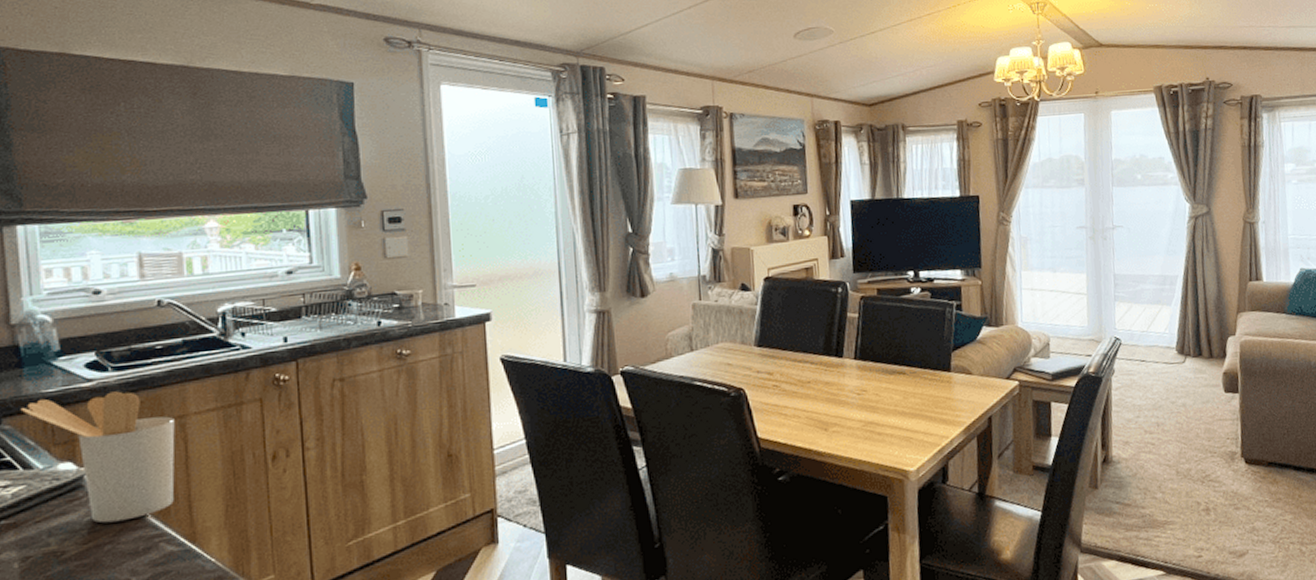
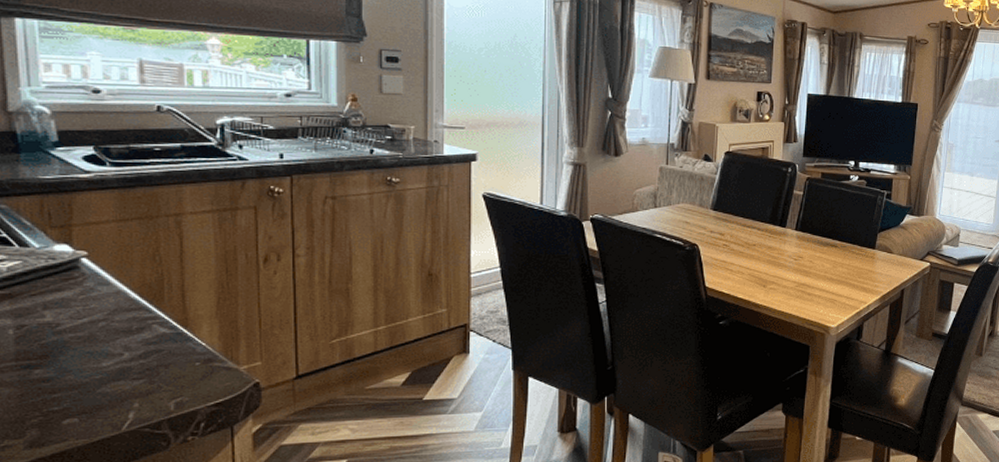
utensil holder: present [20,391,175,523] -> none [17,184,171,302]

